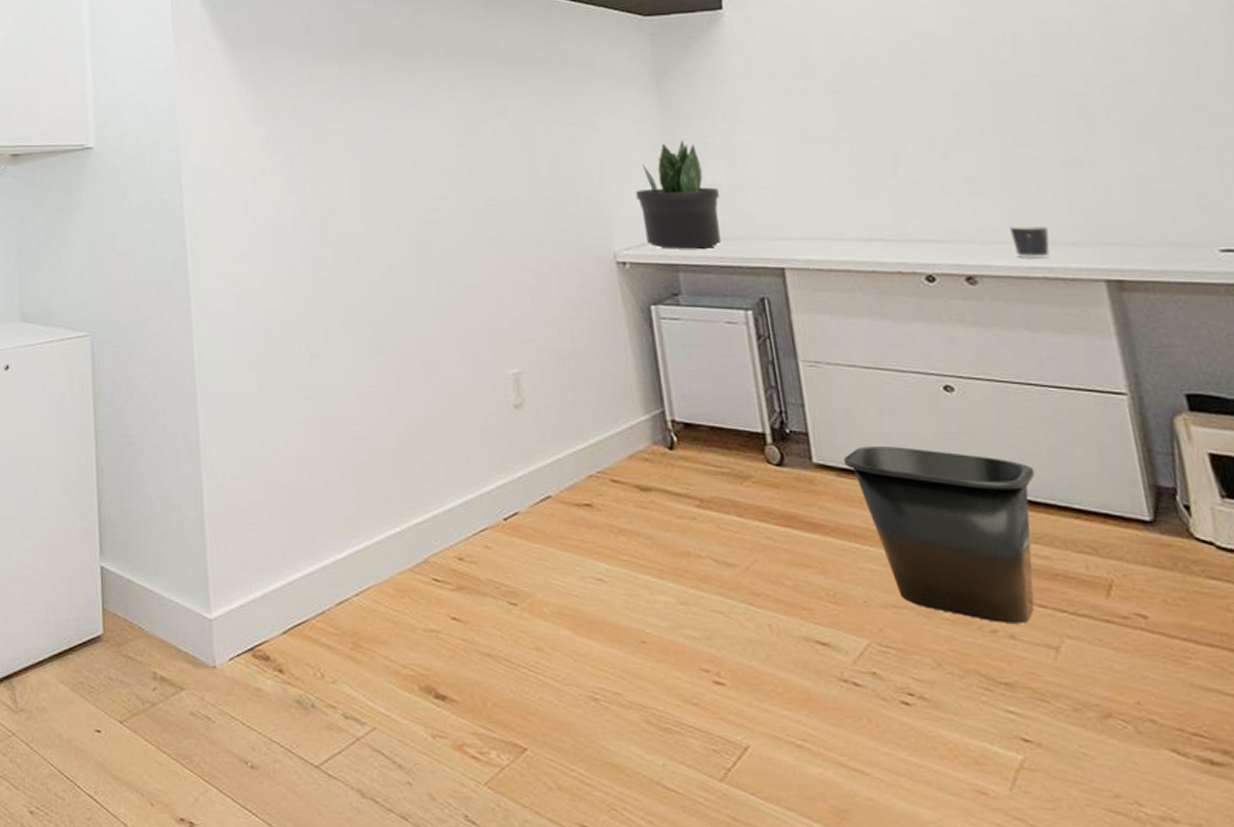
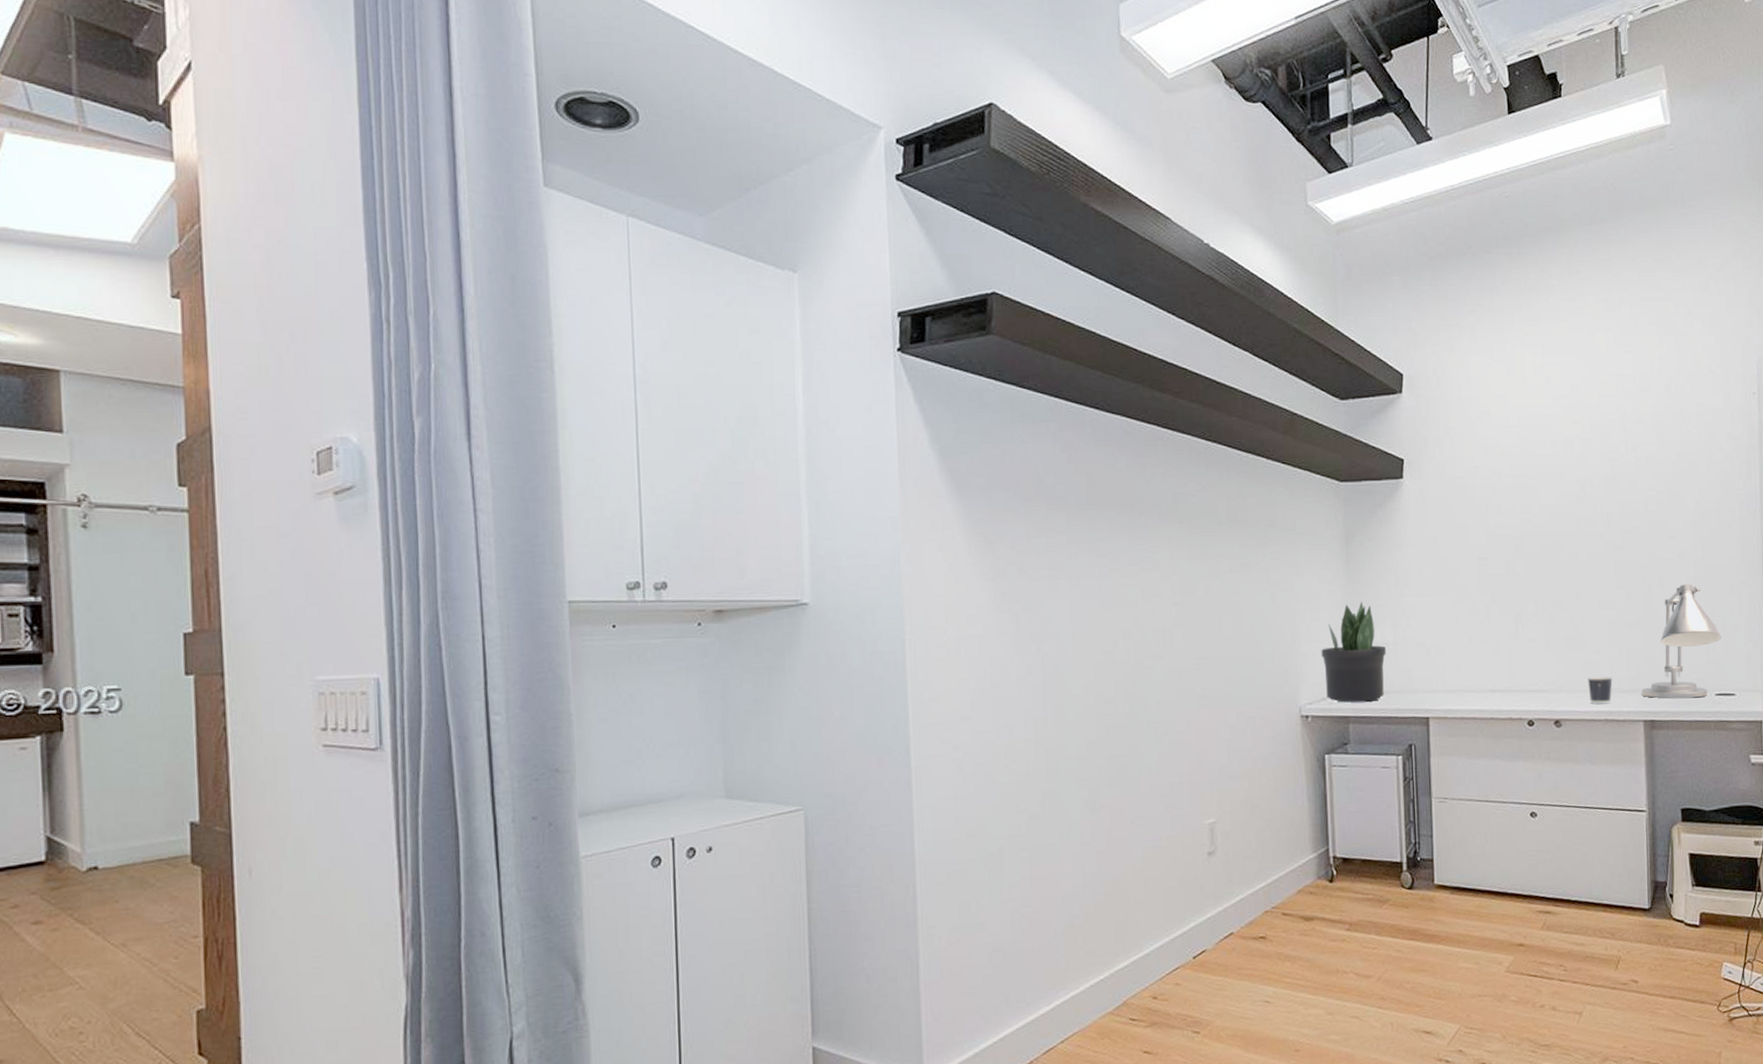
waste bin: present [843,446,1035,624] -> none [1456,865,1582,999]
desk lamp: none [1095,115,1218,255] -> present [1641,584,1721,699]

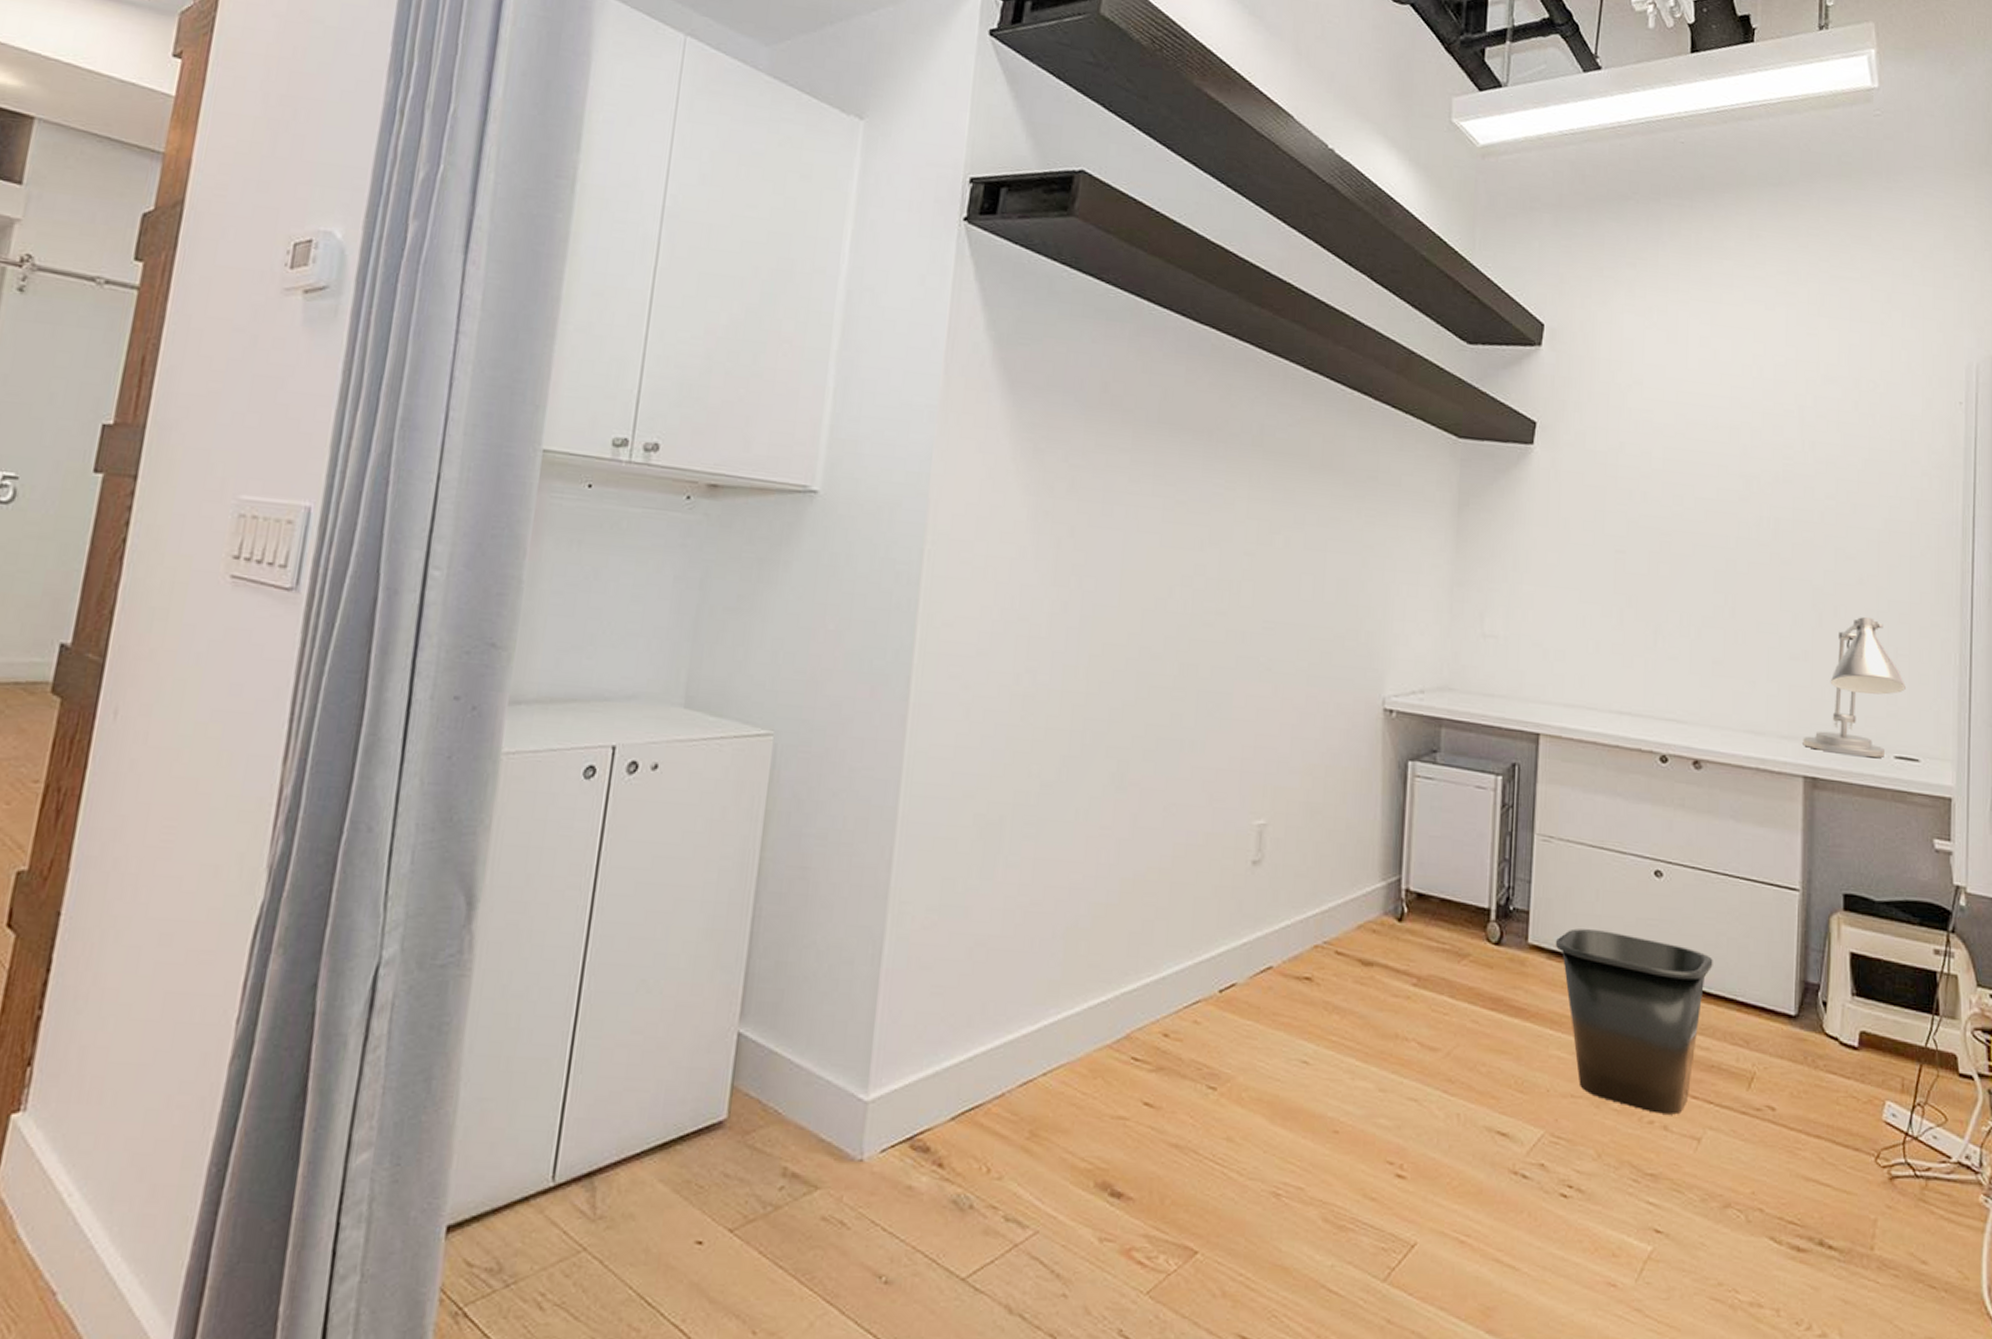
planter: present [1321,602,1386,703] -> none [1416,582,1494,704]
waste bin: none [1456,865,1582,999] -> present [1555,928,1713,1115]
mug: present [1587,676,1613,704] -> none [1737,713,1769,749]

